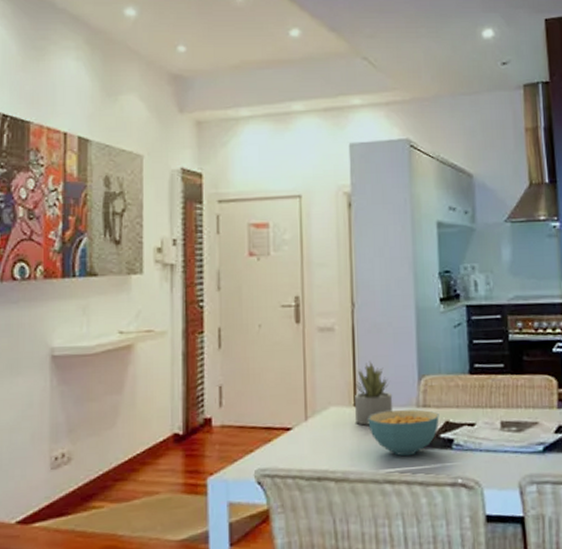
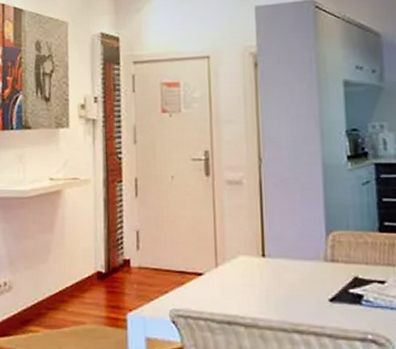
succulent plant: present [354,361,393,426] -> none [262,214,301,276]
cereal bowl: present [368,409,439,457] -> none [276,264,348,308]

